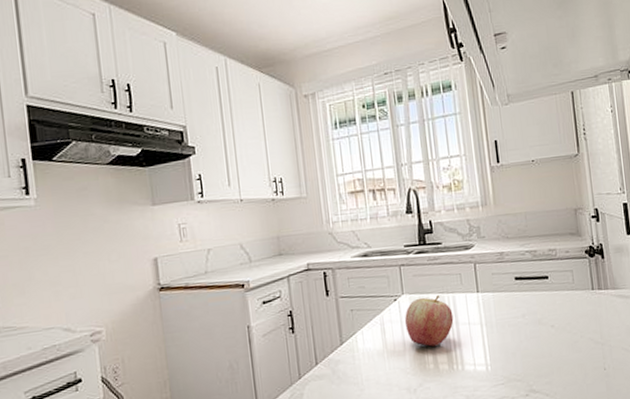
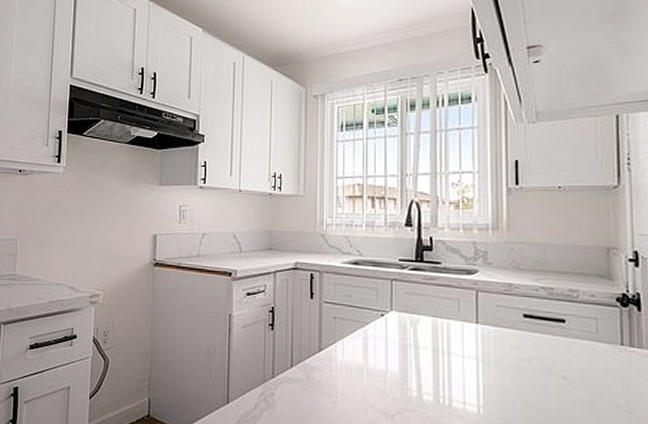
apple: present [405,295,454,347] -> none [391,317,445,373]

